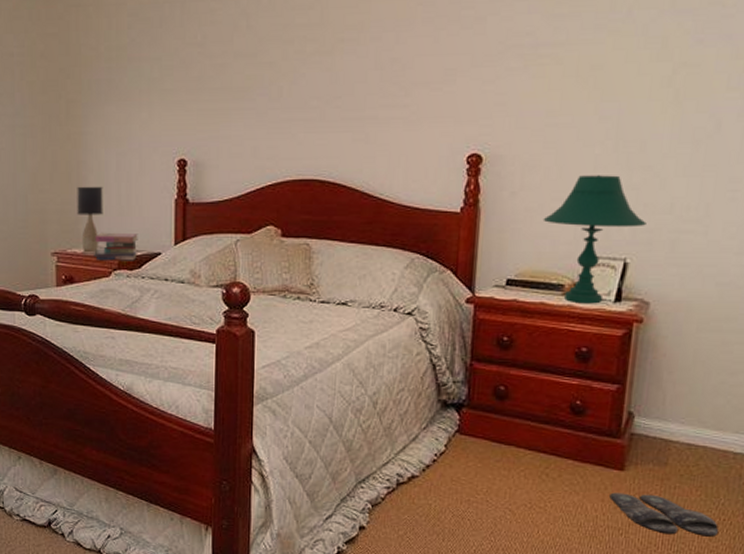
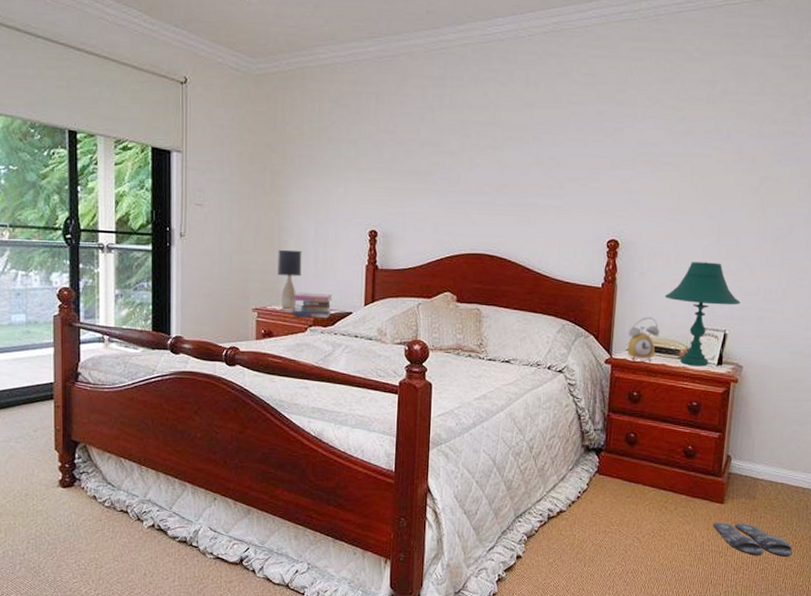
alarm clock: none [495,246,537,299] -> present [627,317,660,361]

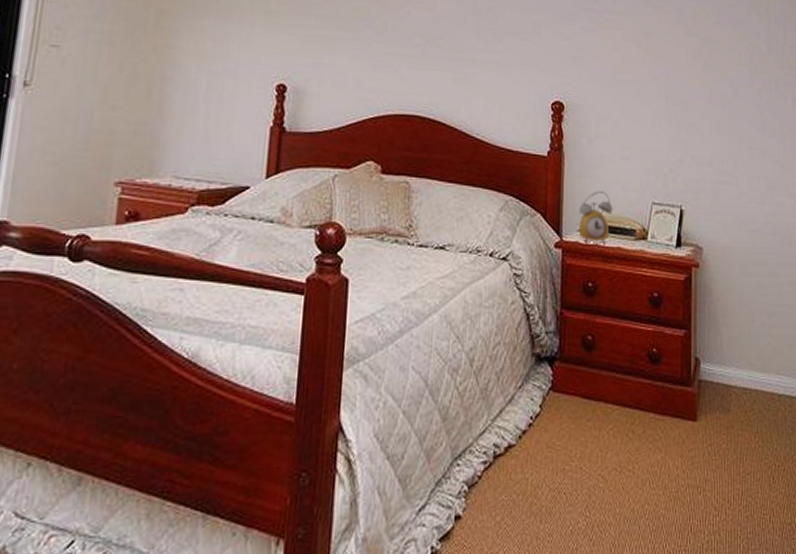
table lamp: present [278,249,302,311] -> none [154,105,189,186]
books: present [292,292,332,319] -> none [168,160,225,195]
table lamp: present [664,262,741,367] -> none [615,128,694,249]
slippers: present [713,522,793,557] -> none [687,444,776,488]

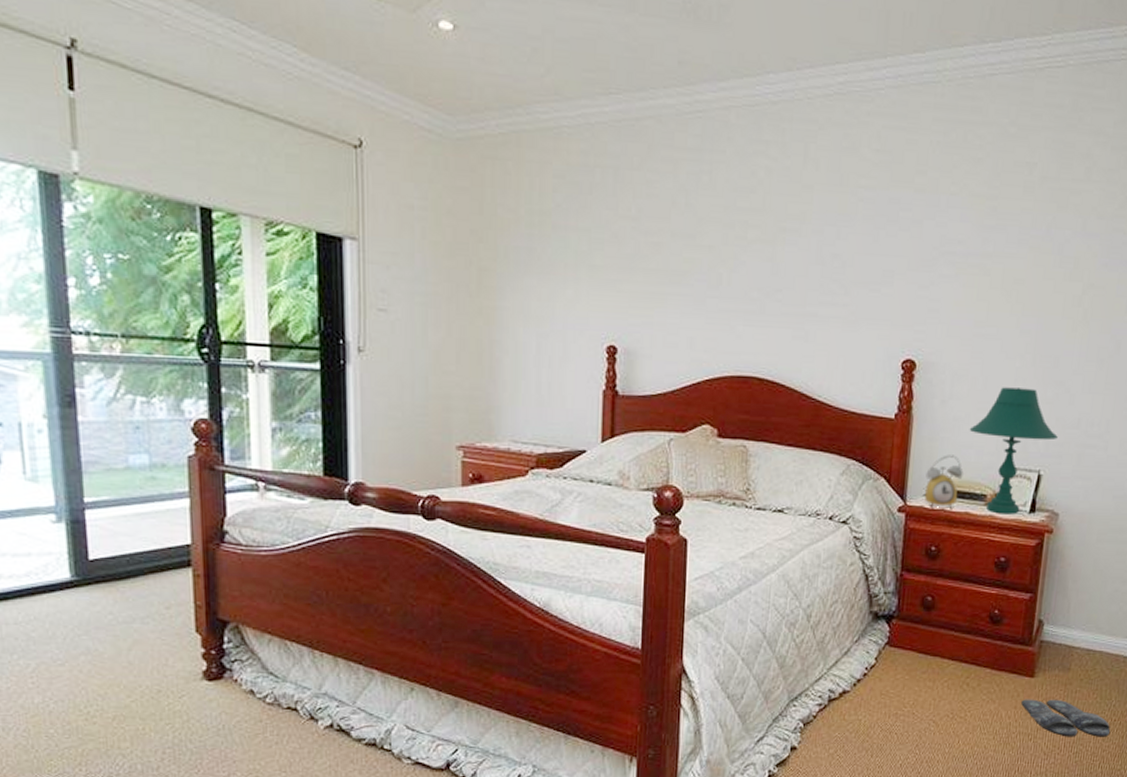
table lamp: none [615,128,694,249] -> present [969,387,1058,515]
slippers: none [687,444,776,488] -> present [1021,699,1111,737]

